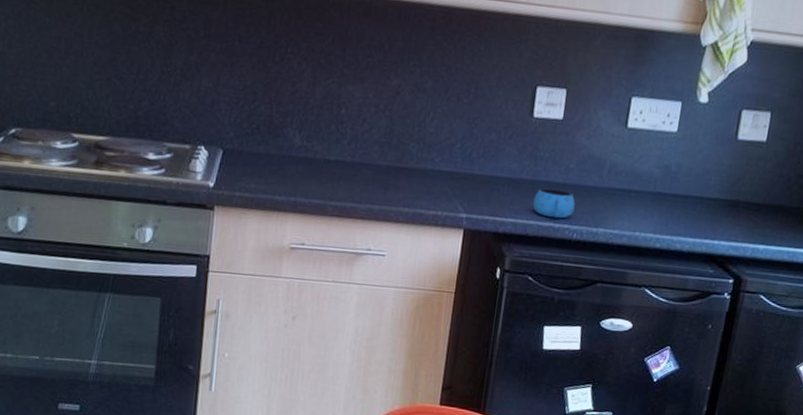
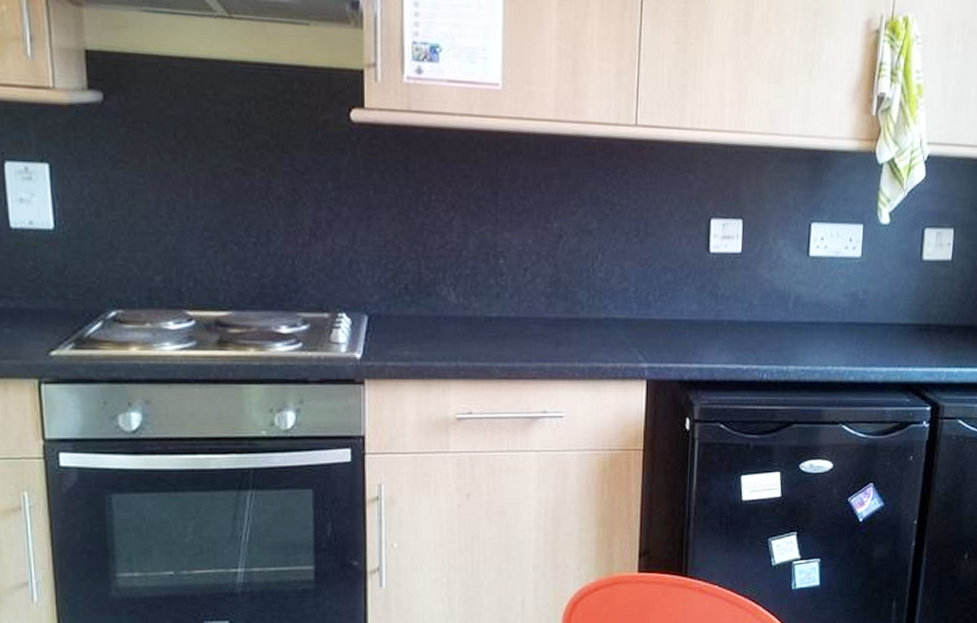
mug: present [533,188,575,219] -> none [718,328,762,359]

